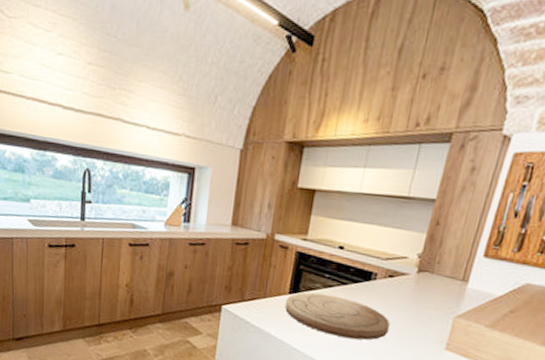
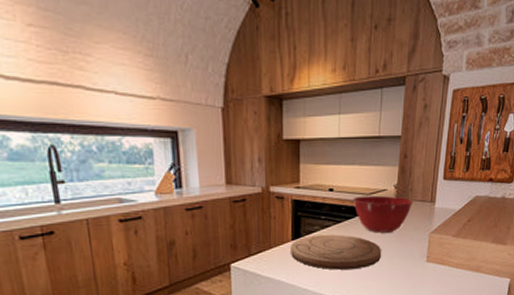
mixing bowl: none [364,259,440,307] -> present [353,195,414,233]

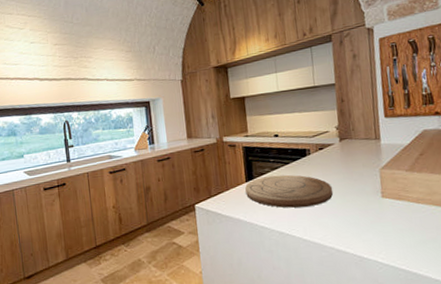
mixing bowl: present [353,195,414,233] -> none [297,137,358,172]

